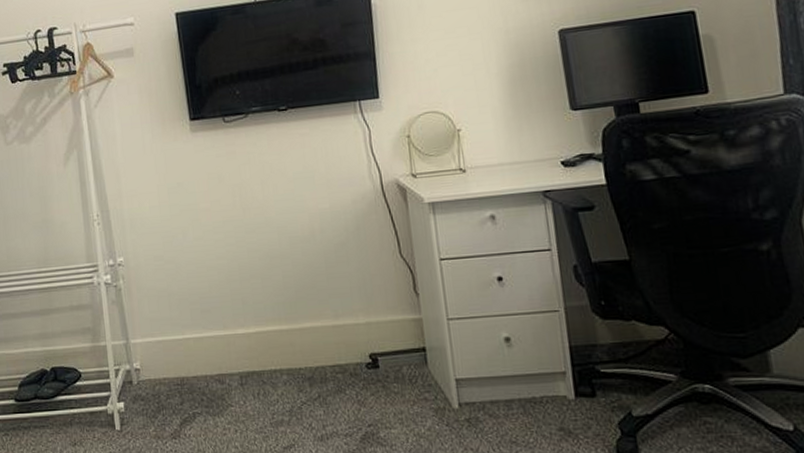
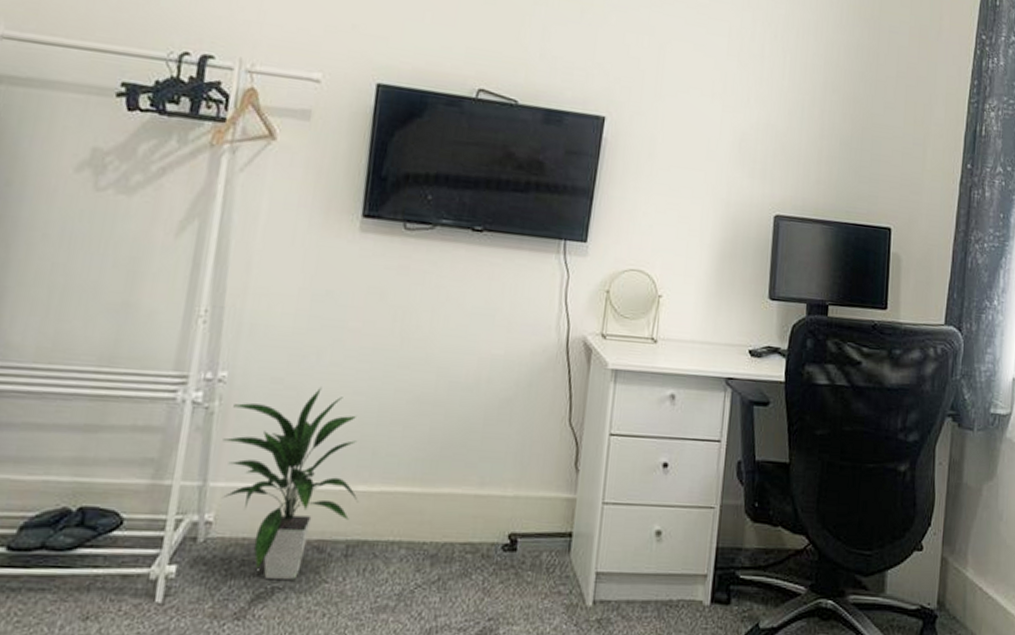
indoor plant: none [132,258,241,407] -> present [222,387,358,579]

